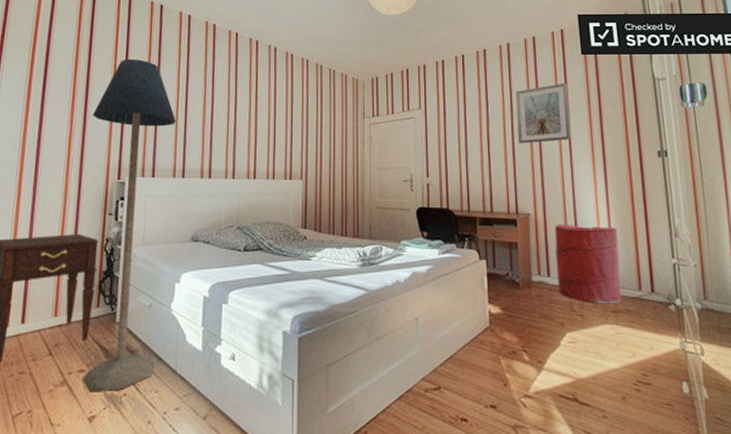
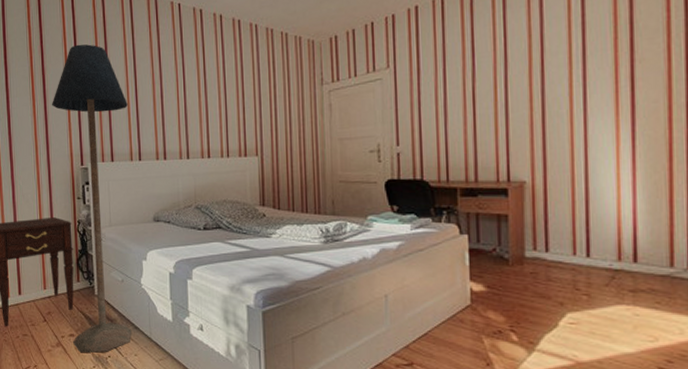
picture frame: present [515,82,571,144] -> none [511,16,587,100]
laundry hamper: present [554,223,621,304] -> none [557,191,646,283]

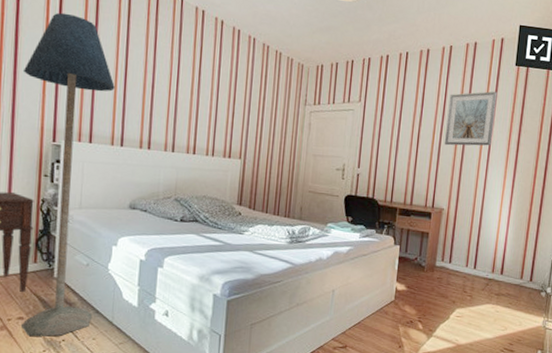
picture frame: none [511,16,587,100] -> present [445,91,498,146]

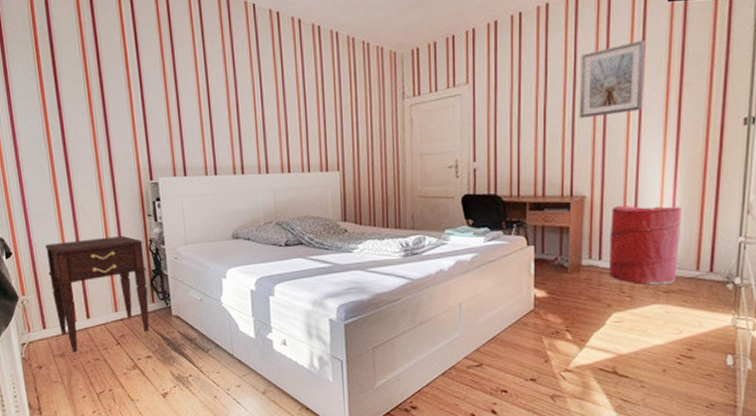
floor lamp: present [21,12,115,337] -> none [112,44,213,374]
laundry hamper: none [456,219,514,289] -> present [609,205,682,285]

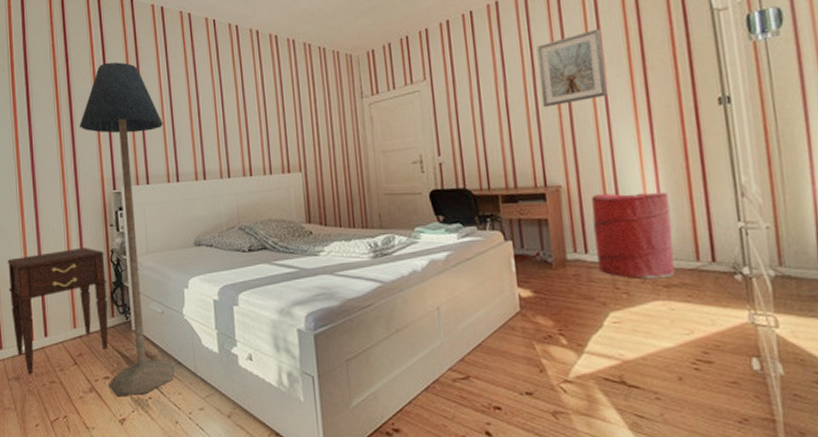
floor lamp: none [112,44,213,374] -> present [79,62,174,397]

